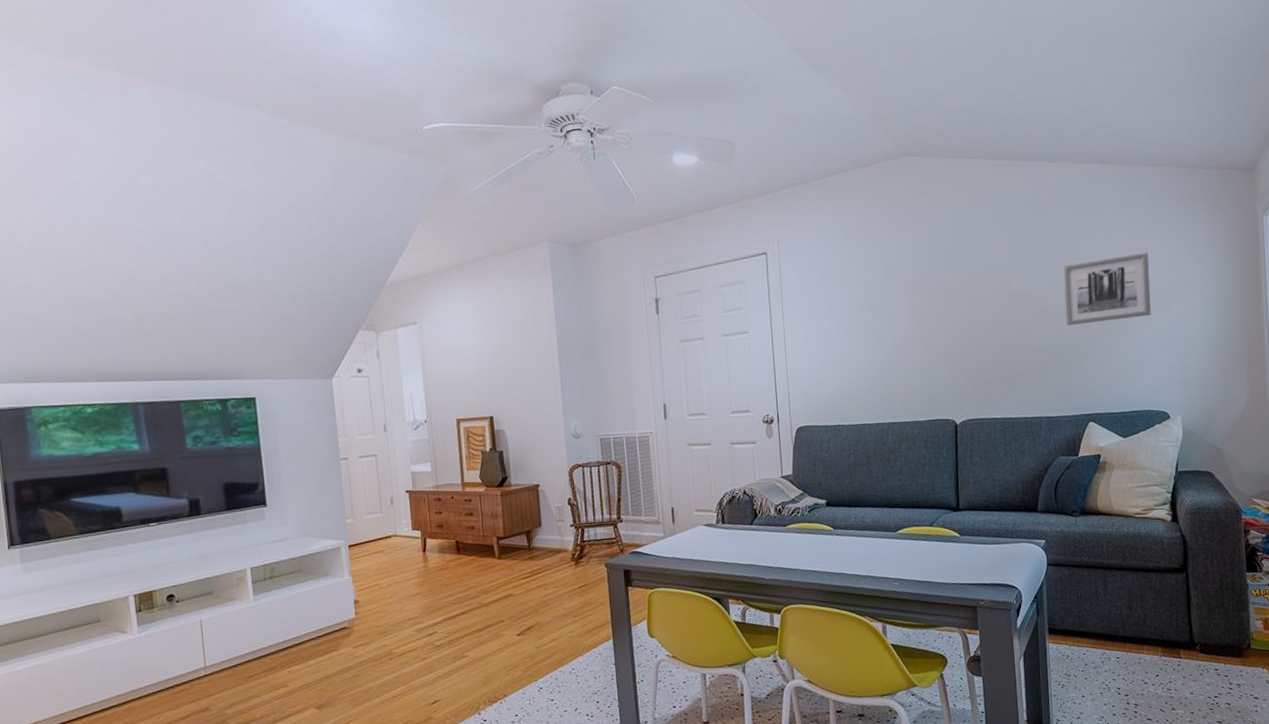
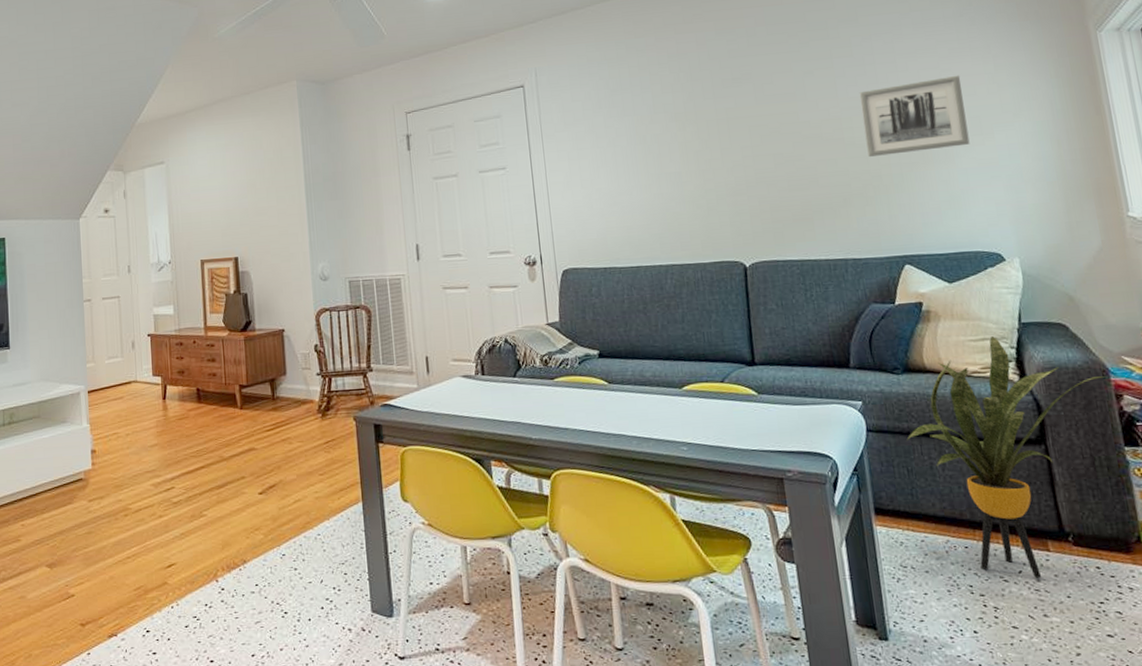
house plant: none [1079,483,1238,680] -> present [907,336,1106,578]

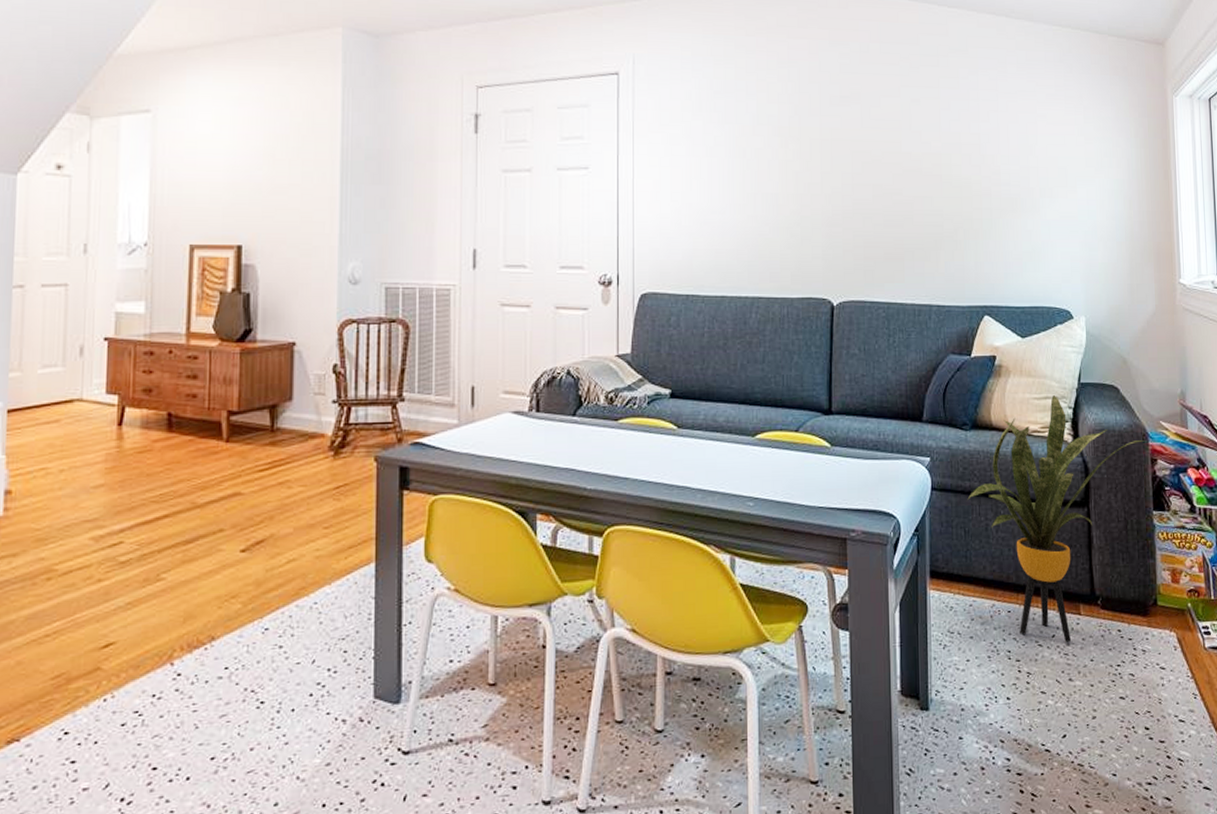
wall art: present [859,75,970,157] -> none [961,122,1055,198]

